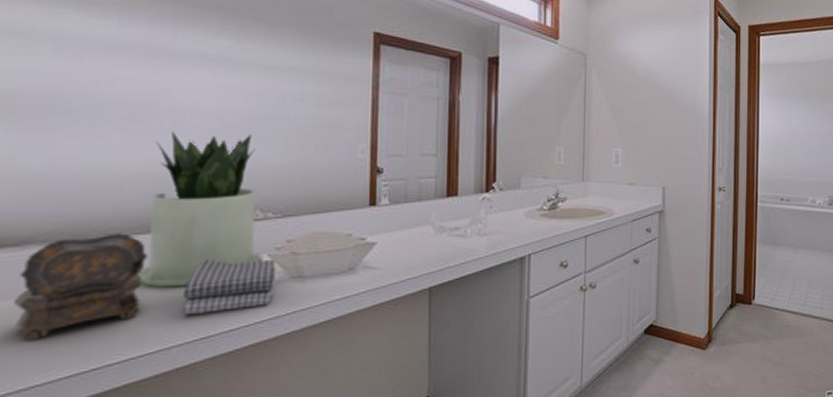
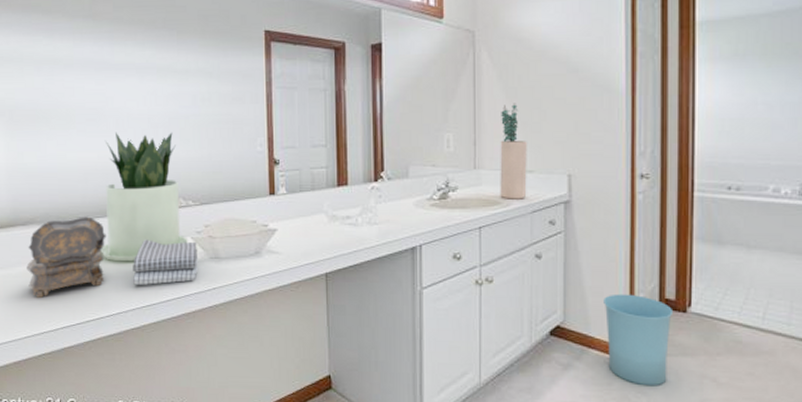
vase: none [605,121,629,210] -> present [500,103,527,199]
waste bin: none [689,291,742,372] -> present [604,293,674,386]

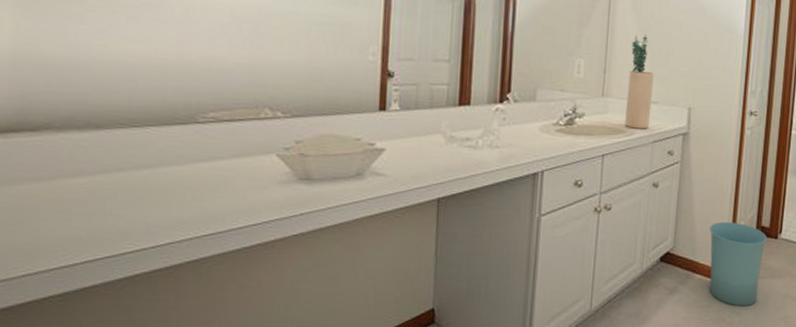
jewelry box: present [26,217,106,298] -> none [33,123,159,225]
planter: present [100,132,189,261] -> none [149,23,273,180]
towel: present [133,239,199,285] -> none [193,155,284,210]

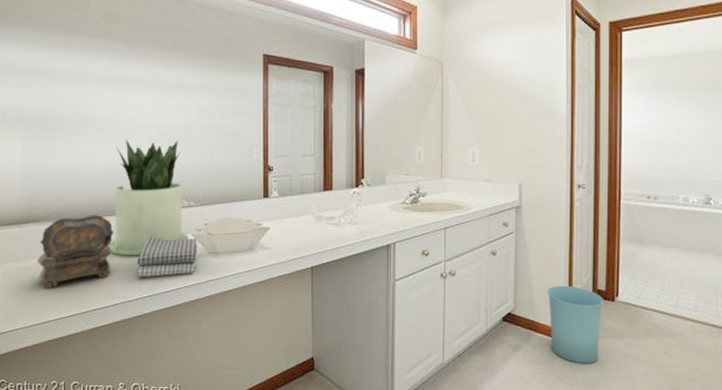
jewelry box: none [33,123,159,225] -> present [38,215,114,288]
planter: none [149,23,273,180] -> present [108,139,190,255]
towel: none [193,155,284,210] -> present [137,236,198,277]
vase: present [625,34,654,129] -> none [462,122,485,204]

